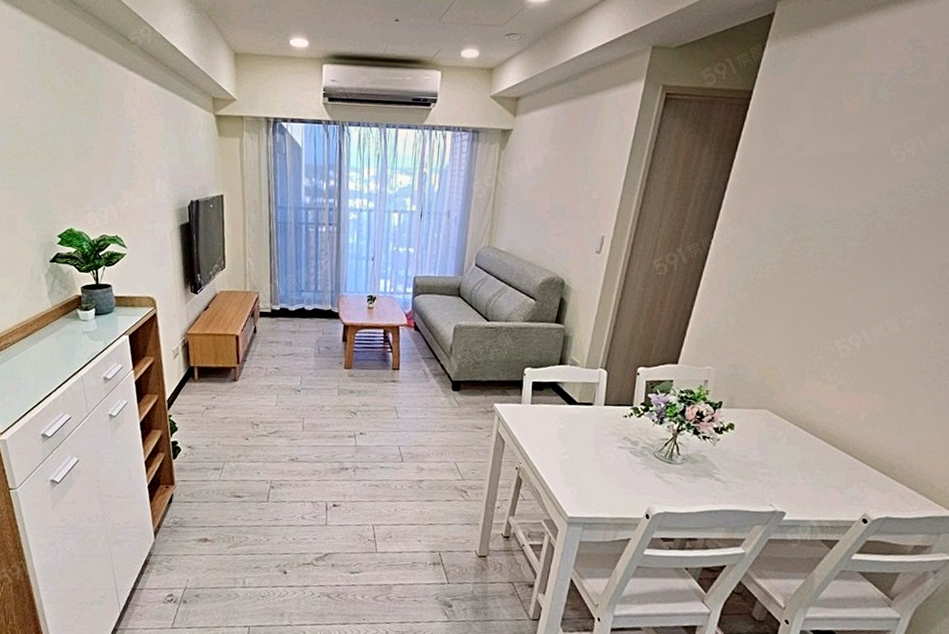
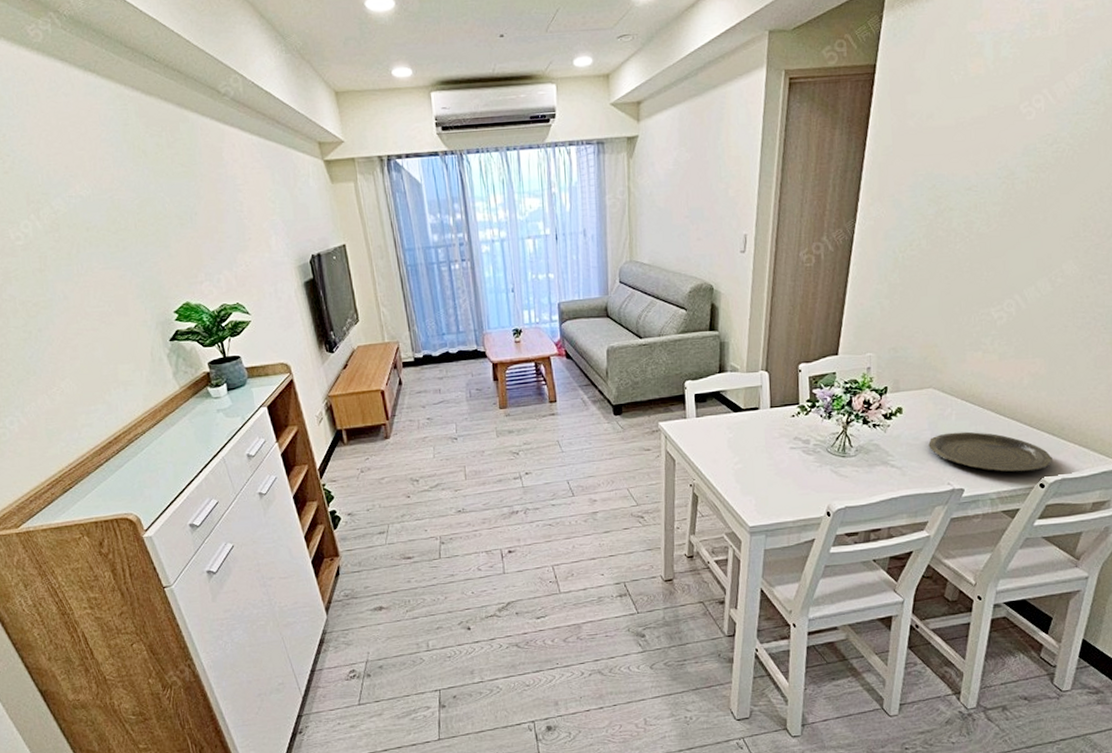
plate: none [755,455,879,506] -> present [928,431,1052,472]

